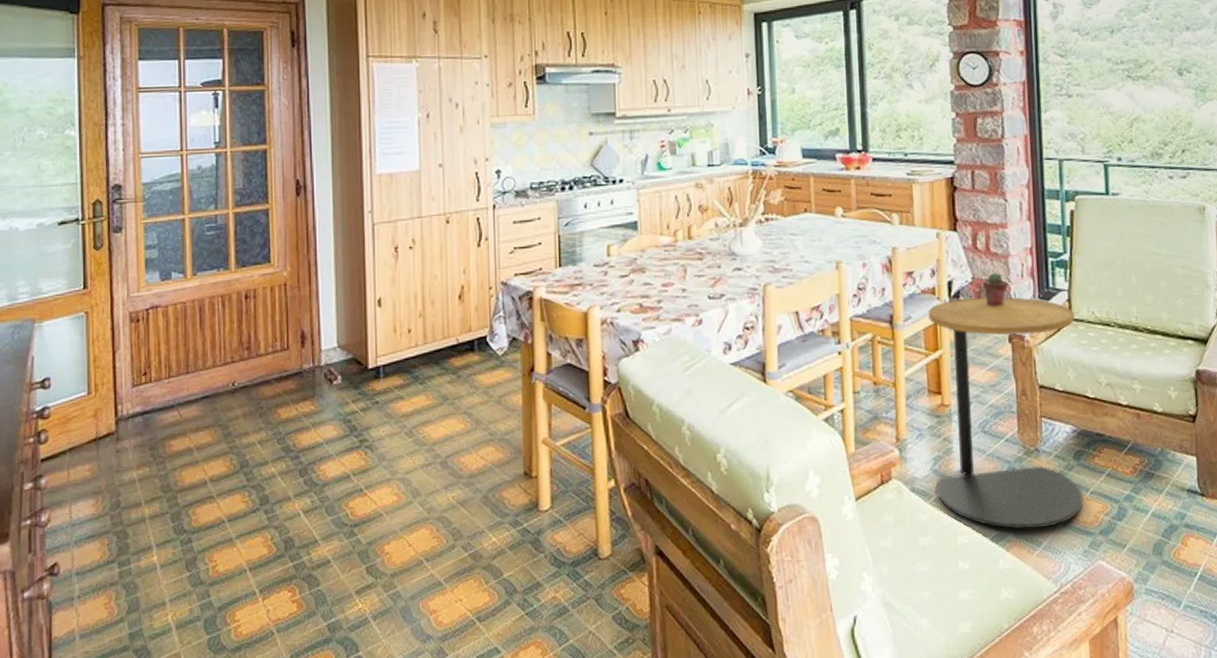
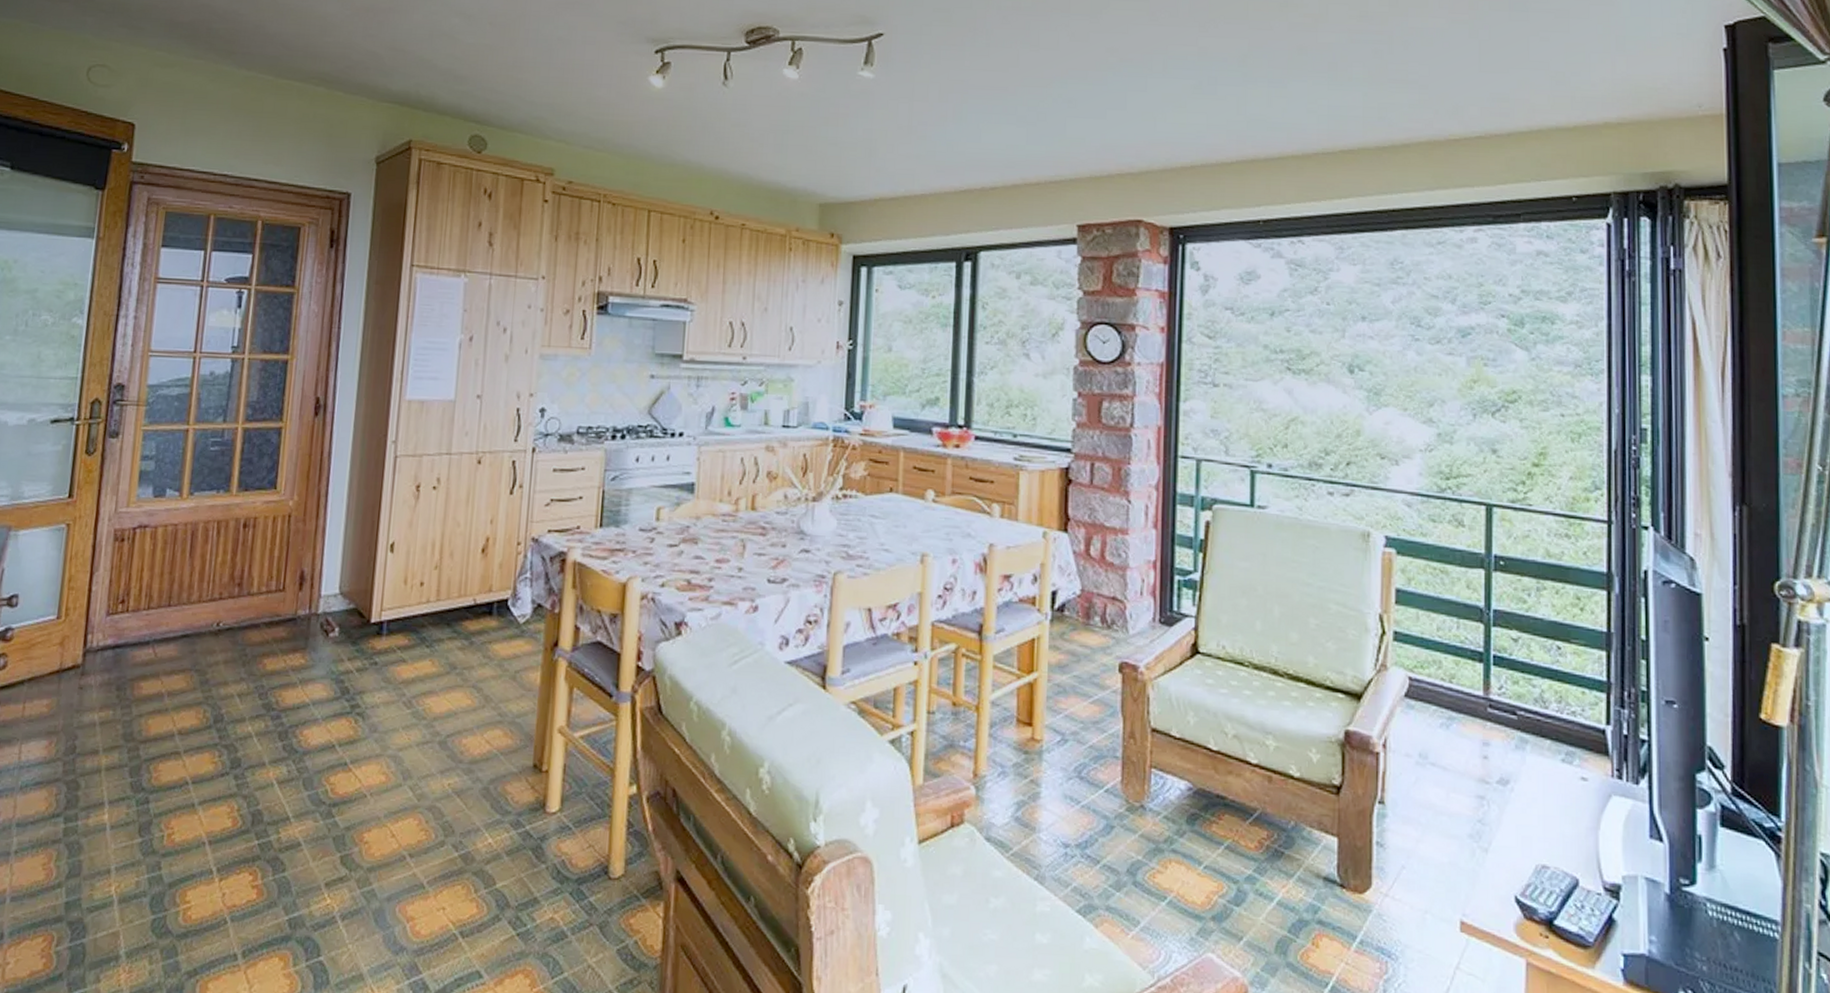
side table: present [928,297,1084,530] -> none [1016,613,1201,904]
potted succulent: present [982,272,1009,306] -> none [1093,586,1124,627]

